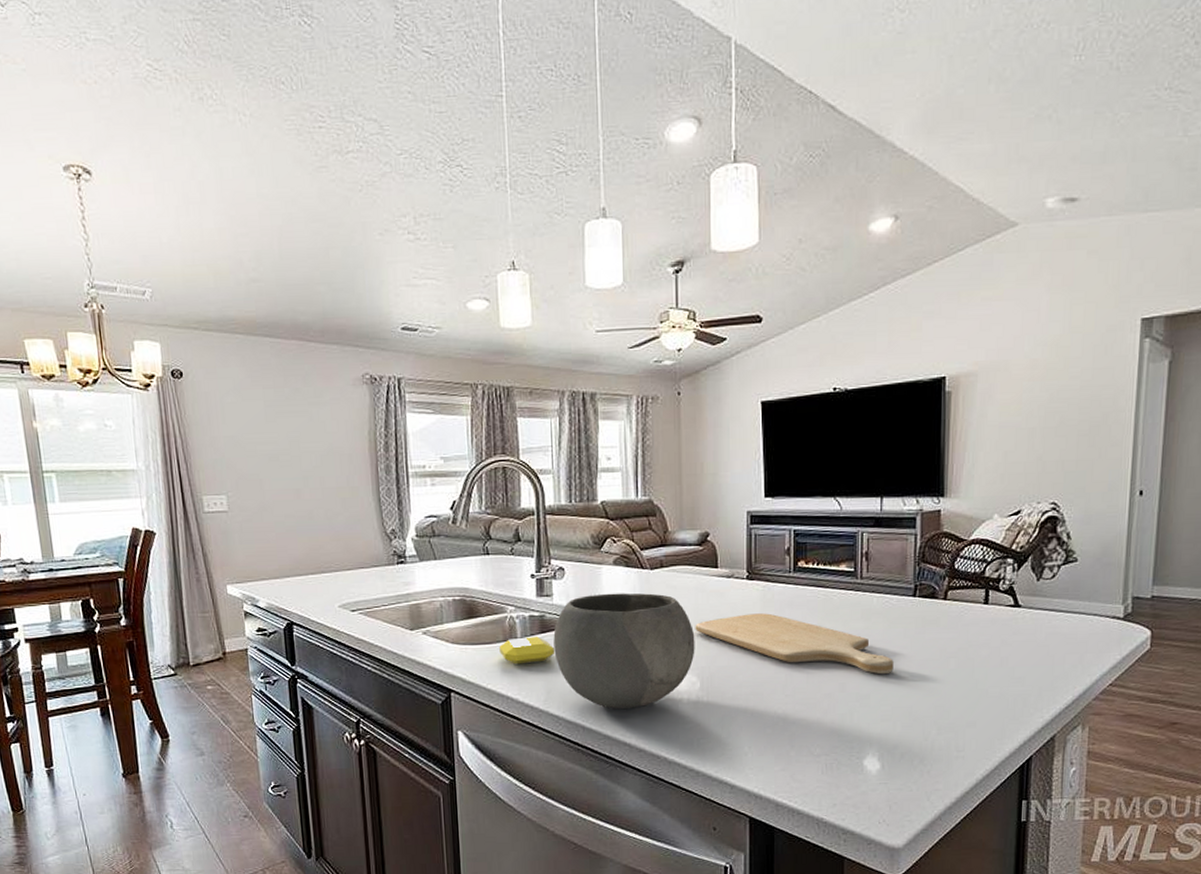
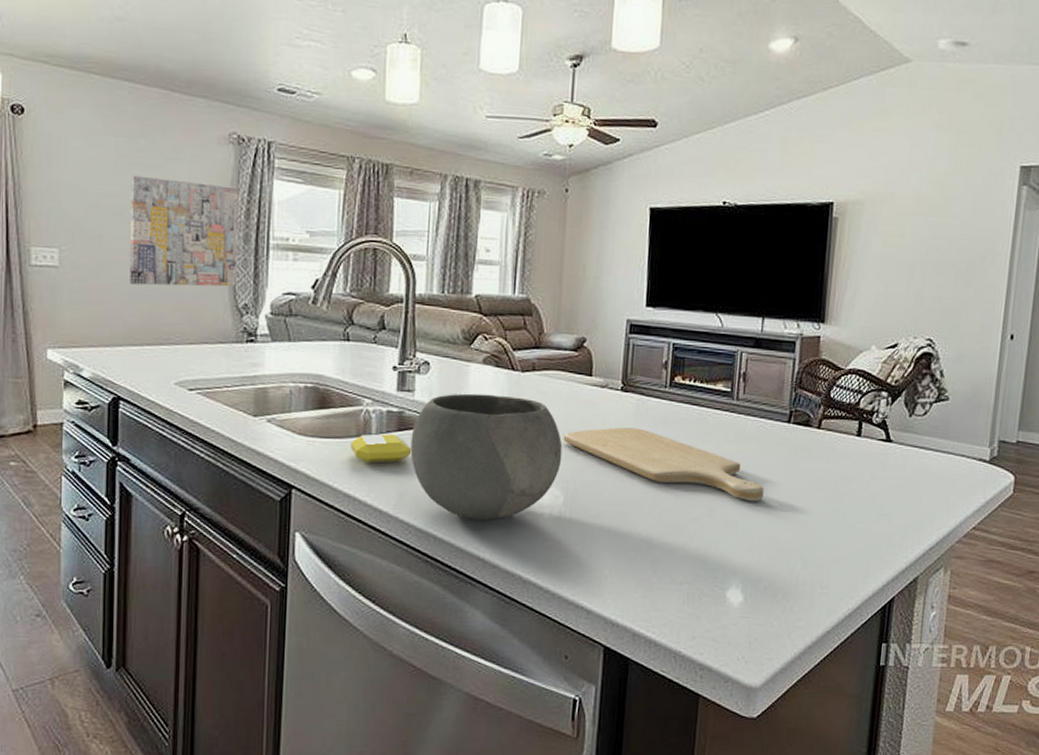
wall art: none [281,422,383,521] -> present [129,175,239,287]

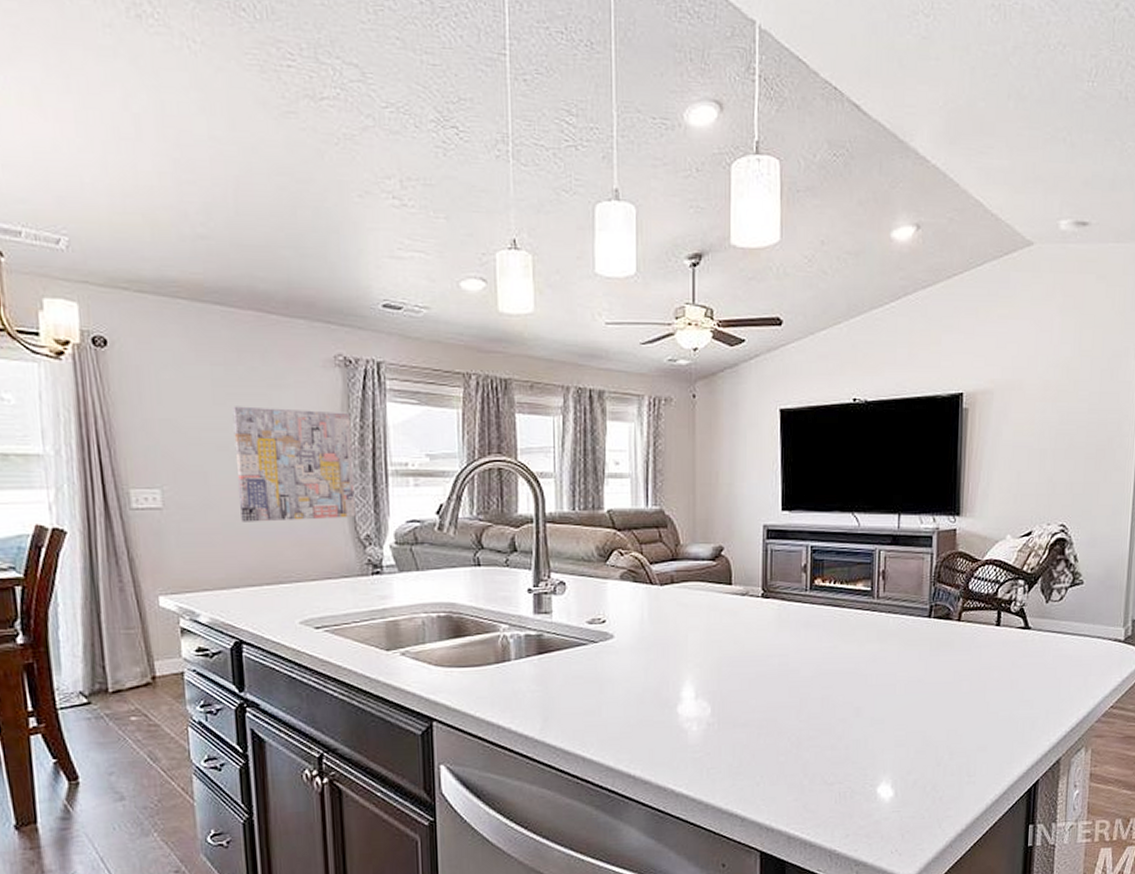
soap bar: present [351,433,412,463] -> none [490,658,554,689]
bowl: present [410,393,563,520] -> none [552,610,707,738]
chopping board: present [563,427,764,502] -> none [707,634,908,698]

